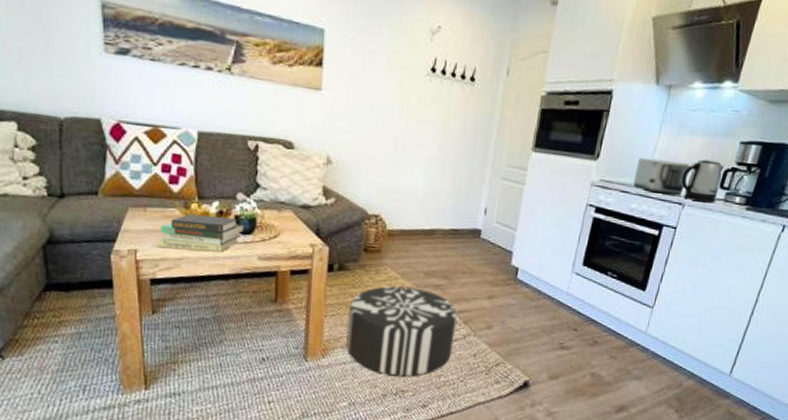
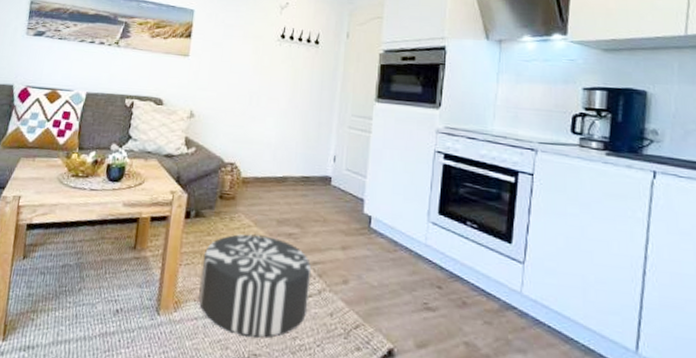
books: present [156,214,243,252] -> none [38,163,114,199]
toaster: present [633,157,690,196] -> none [480,105,535,142]
kettle: present [681,159,724,203] -> none [528,106,571,149]

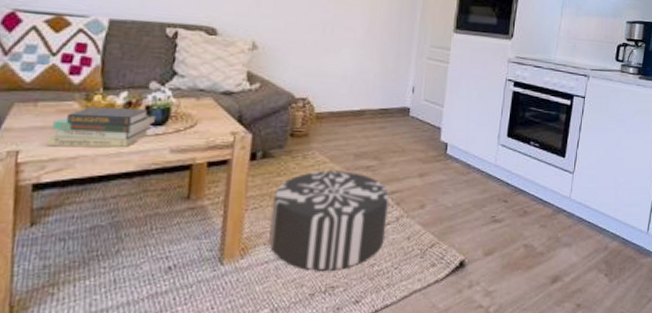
books: none [38,163,114,199] -> present [45,107,155,147]

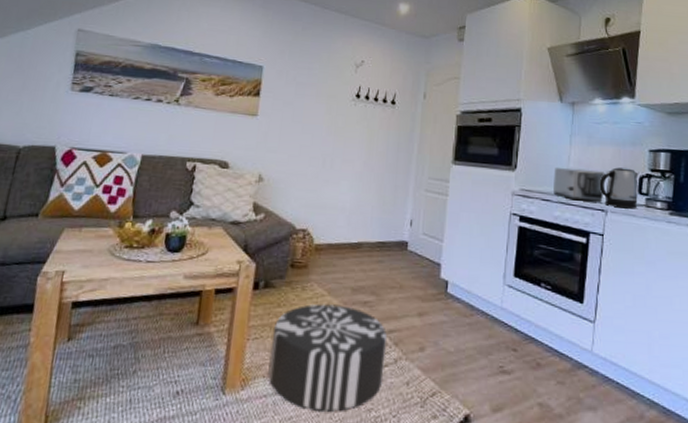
books: present [45,107,155,147] -> none [85,233,173,271]
toaster: none [545,36,590,69] -> present [553,167,605,203]
kettle: none [584,37,617,74] -> present [599,167,638,209]

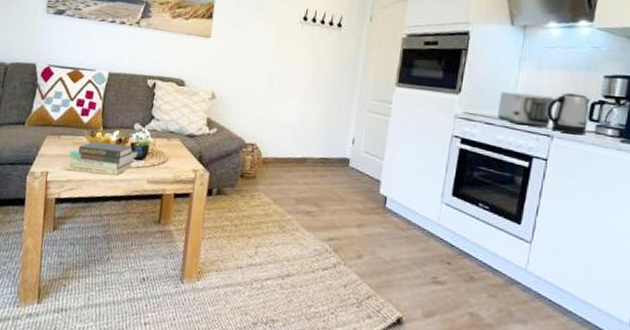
books: none [85,233,173,271] -> present [64,141,138,176]
pouf: present [268,303,388,412] -> none [220,211,328,305]

